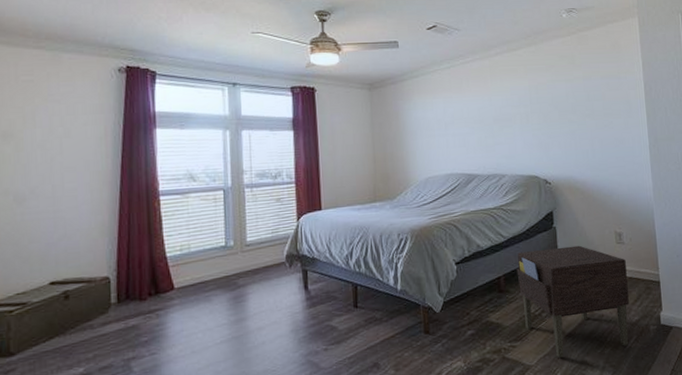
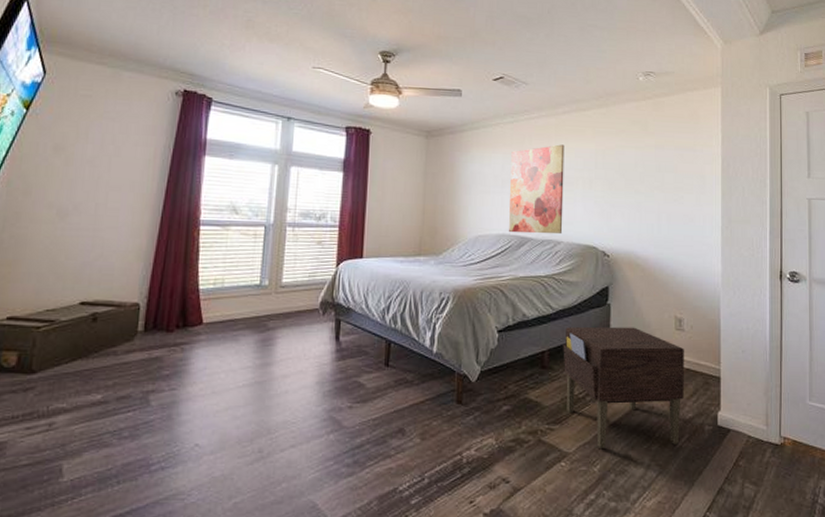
wall art: none [451,84,506,172] -> present [508,144,565,235]

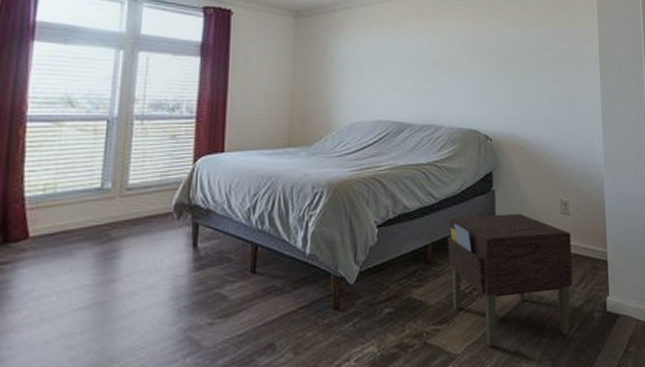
wall art: present [508,144,565,235] -> none [385,24,443,119]

